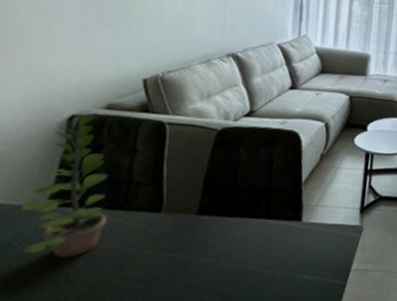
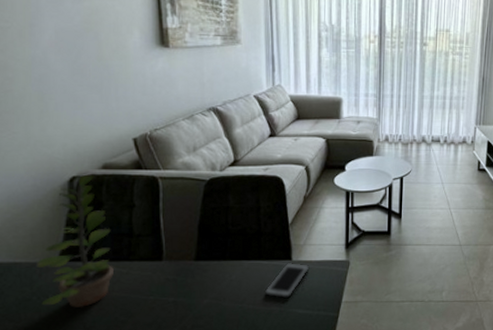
cell phone: none [270,224,320,261] -> present [265,263,310,298]

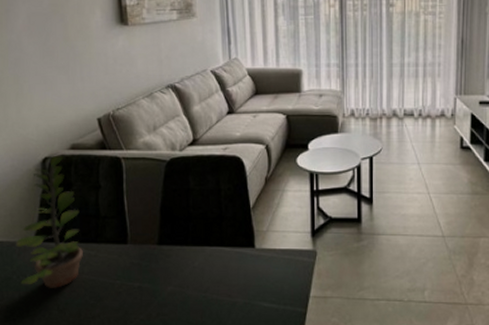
cell phone: present [265,263,310,298] -> none [229,251,274,289]

